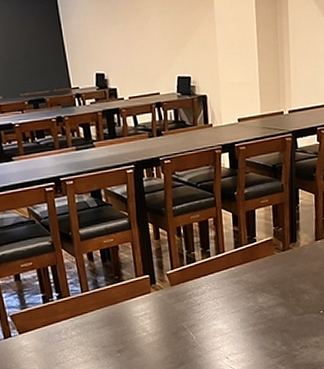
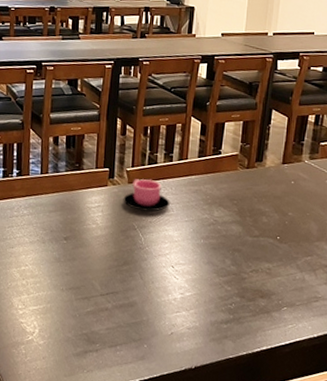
cup: none [168,278,215,311] -> present [123,179,170,212]

